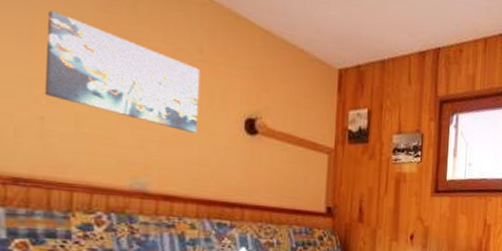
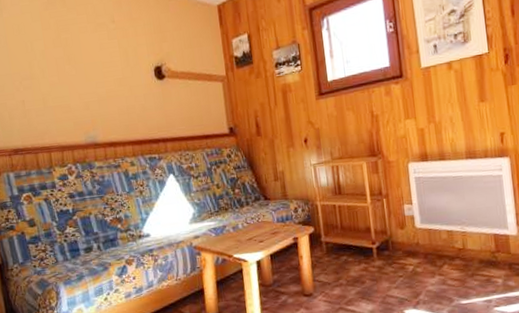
wall art: present [44,10,201,133] -> none [13,20,122,89]

